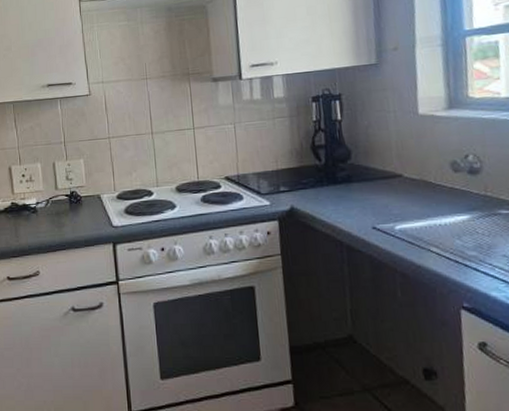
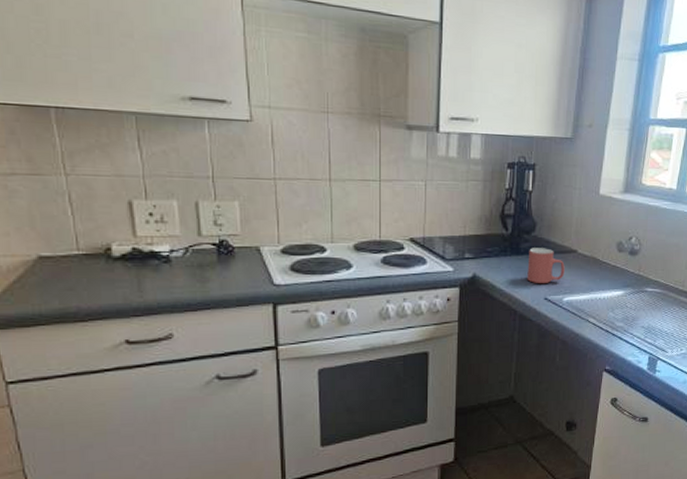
mug: none [347,175,392,212] -> present [527,248,565,283]

